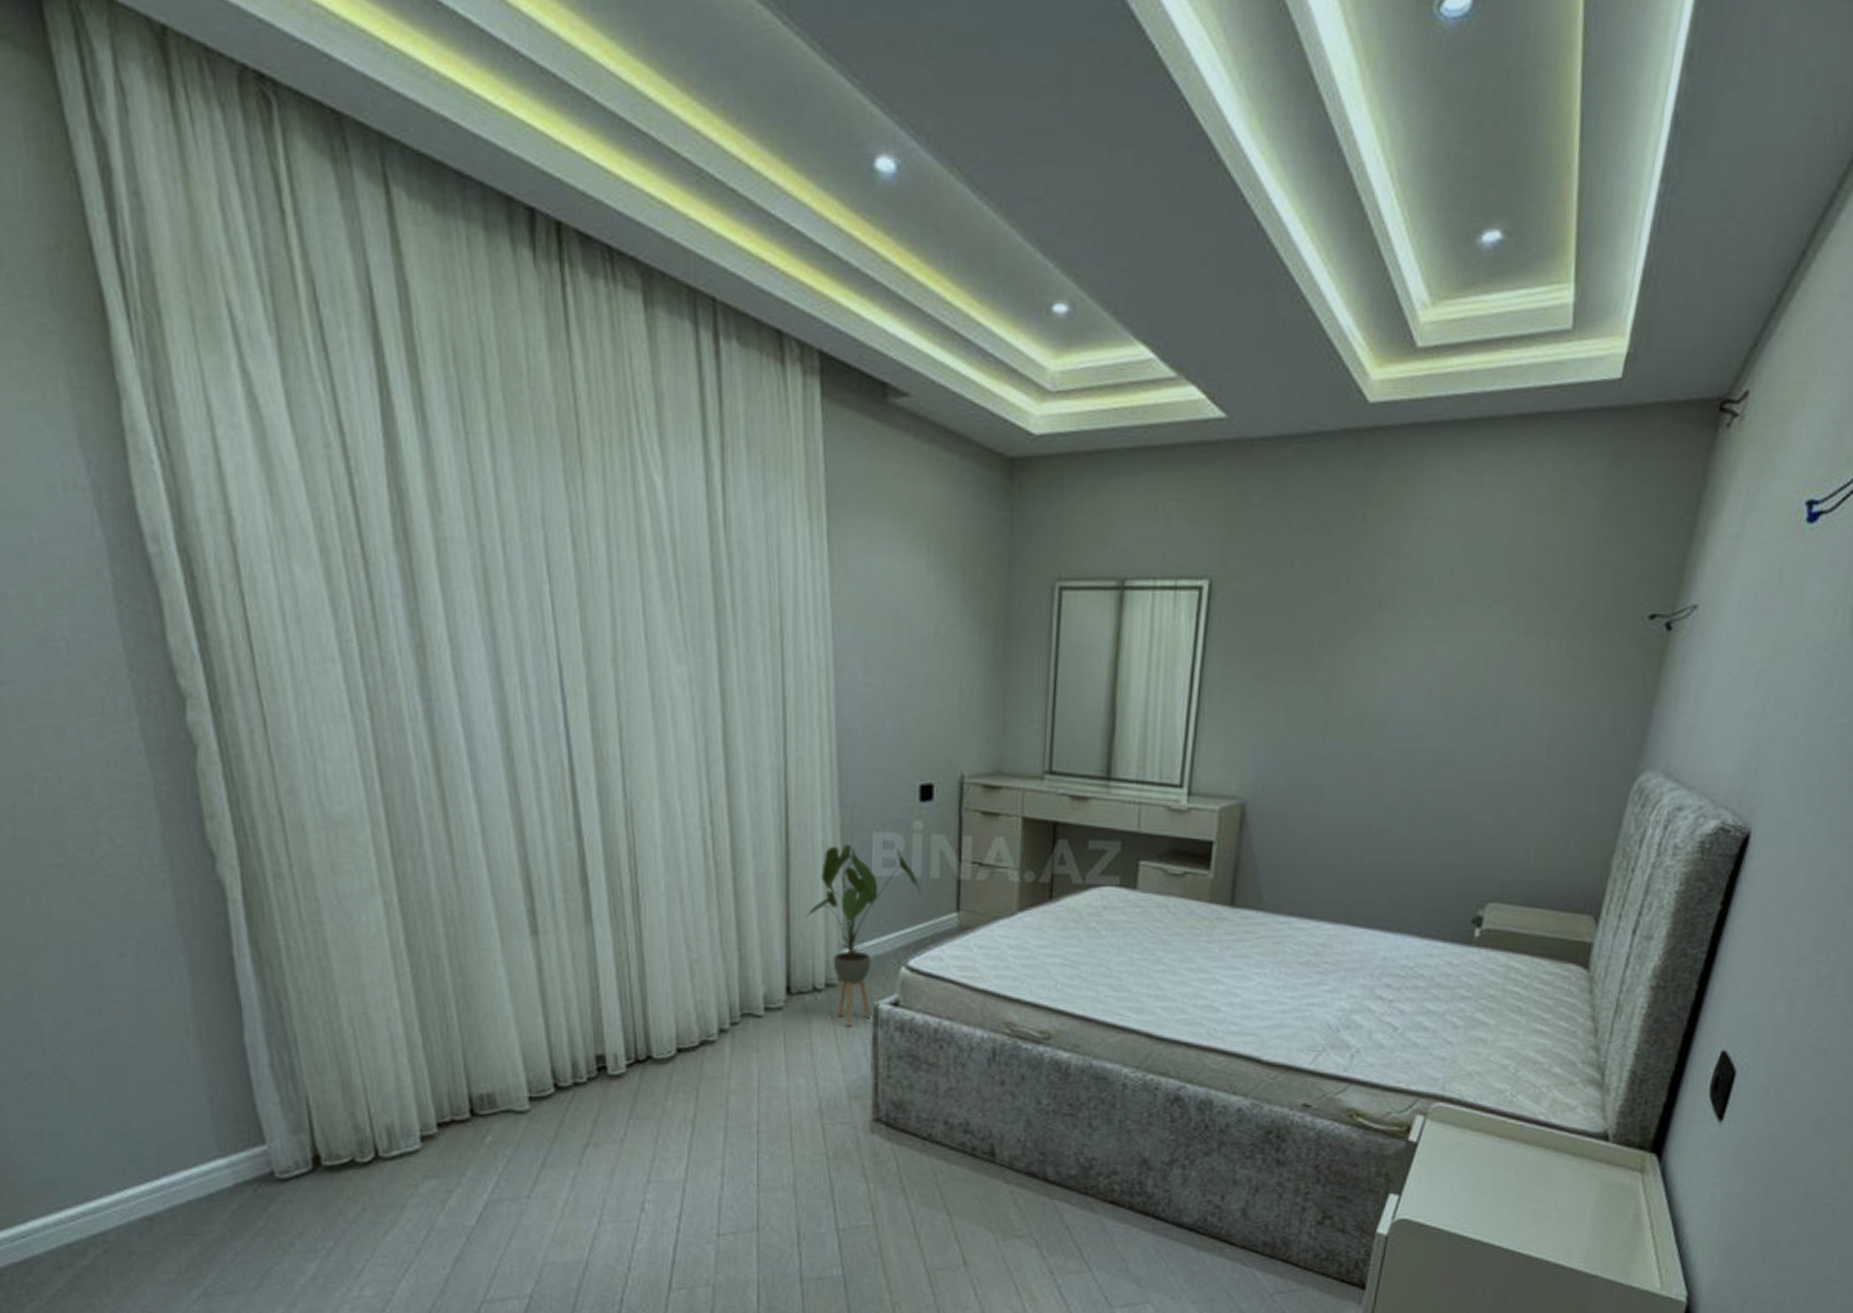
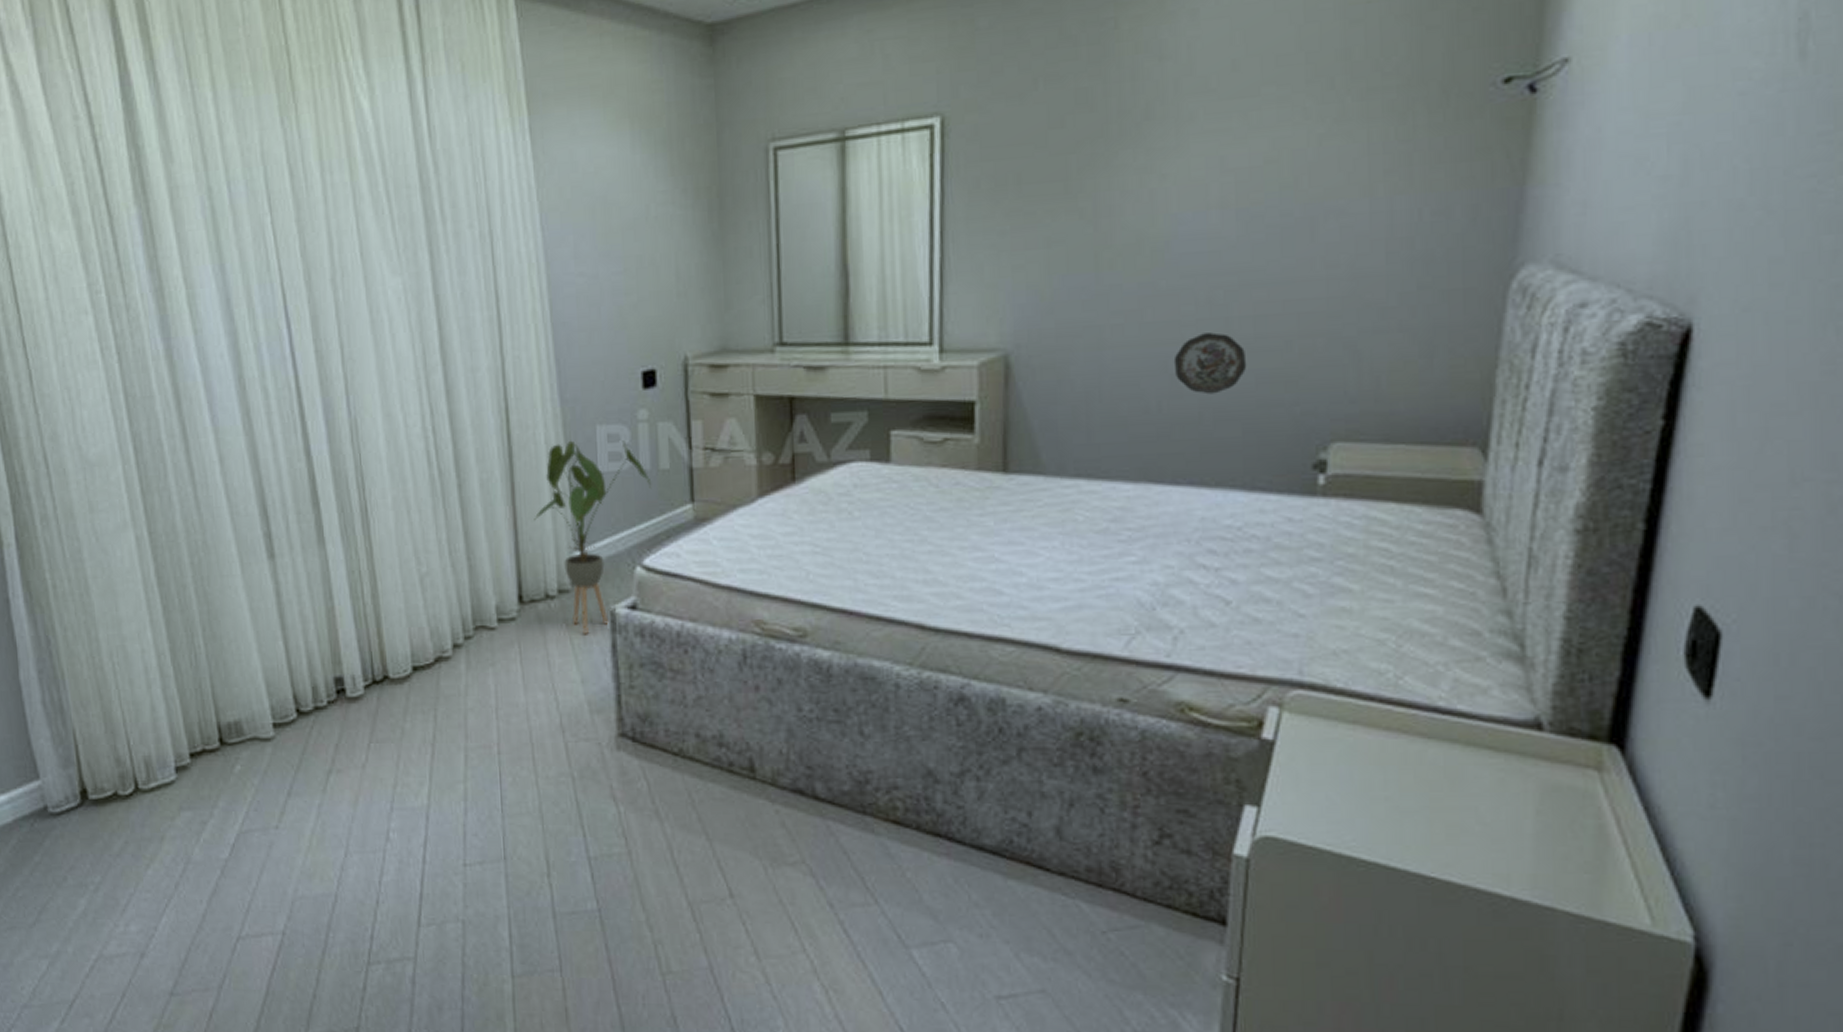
decorative plate: none [1376,801,1433,854] -> present [1173,332,1247,395]

